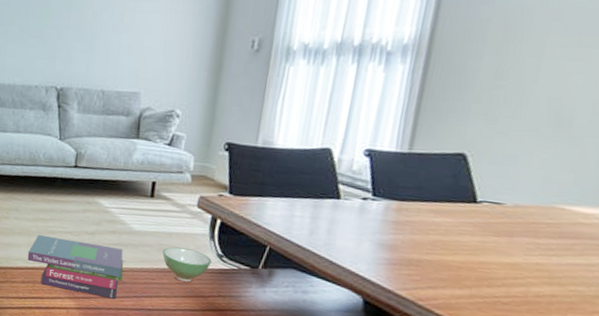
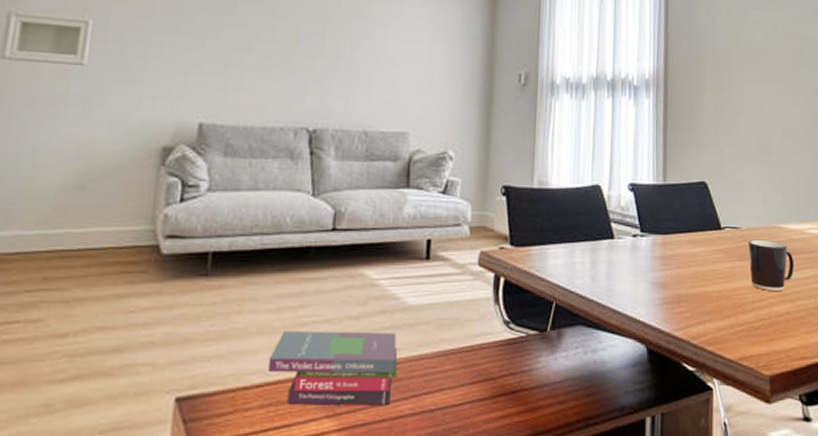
bowl: present [162,247,212,283] -> none [442,320,498,364]
mug: none [507,217,576,273] -> present [748,239,794,292]

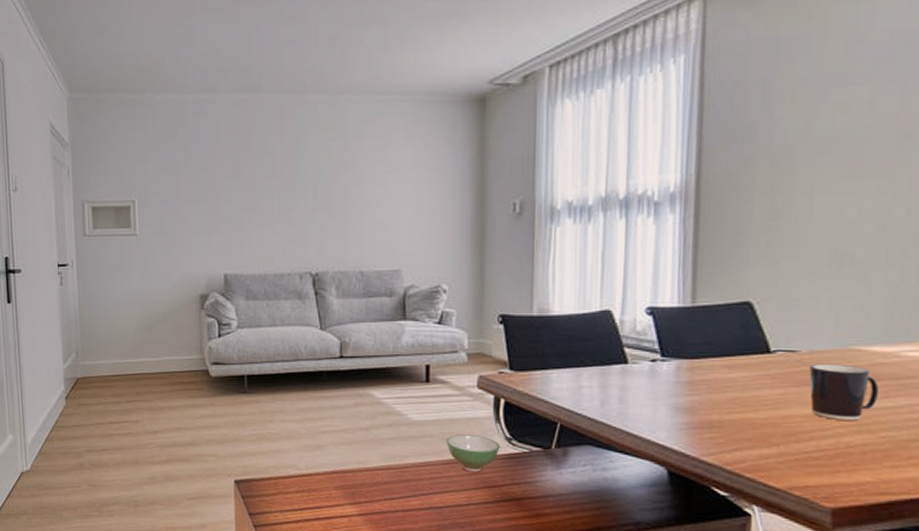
books: present [267,330,398,406] -> none [299,436,406,500]
bowl: none [442,320,498,364] -> present [445,434,500,472]

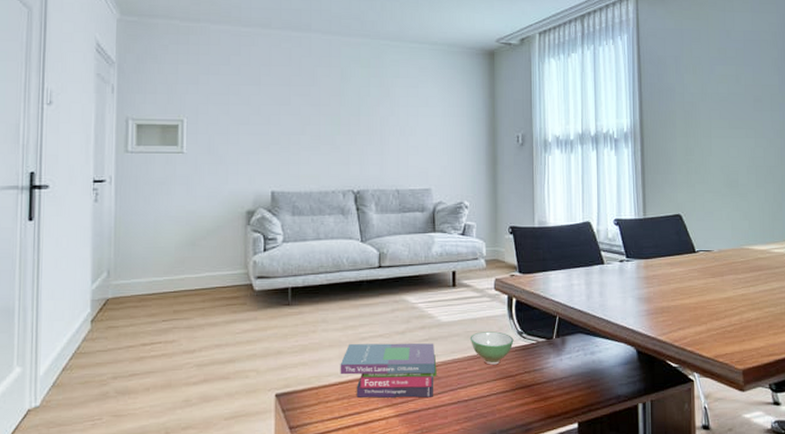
books: none [299,436,406,500] -> present [340,343,437,398]
mug: present [809,363,879,422] -> none [720,259,761,302]

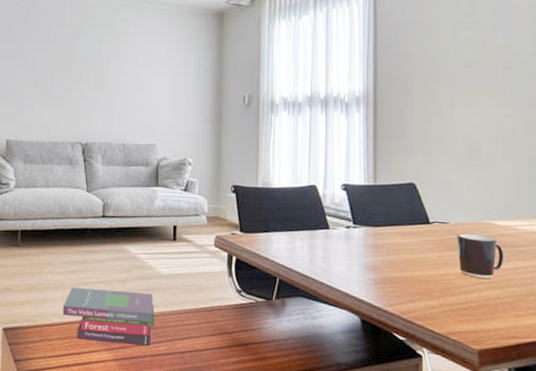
bowl: present [470,331,514,365] -> none [188,287,232,320]
mug: none [720,259,761,302] -> present [457,233,503,279]

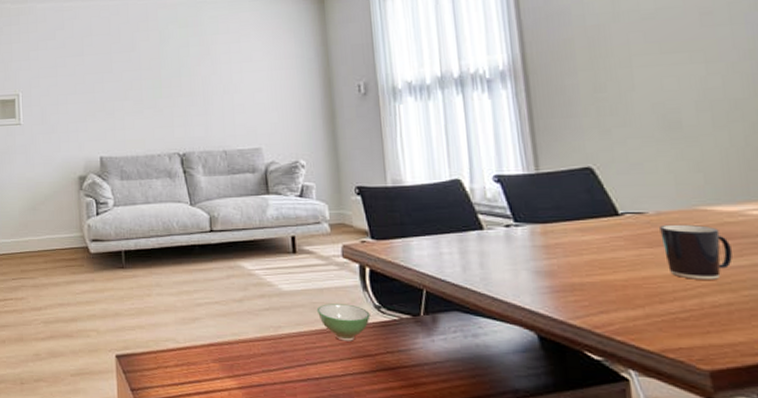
books: present [62,287,155,346] -> none [177,309,281,371]
bowl: none [188,287,232,320] -> present [316,304,371,341]

